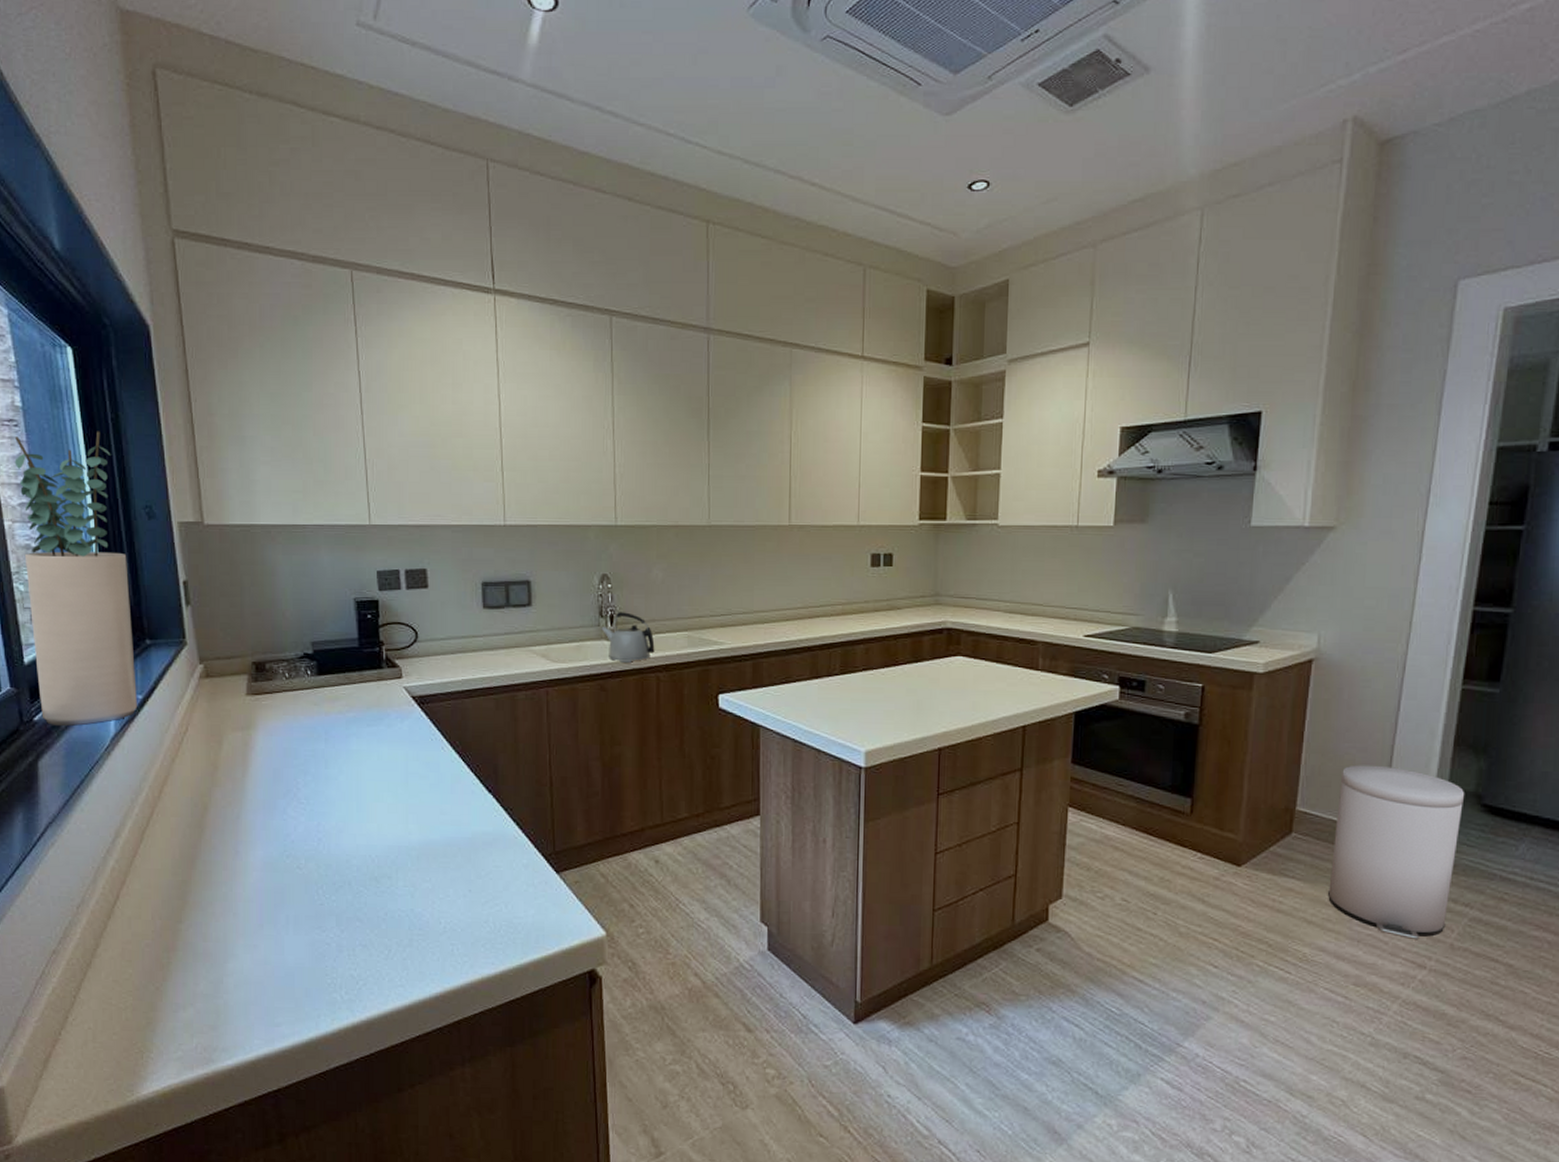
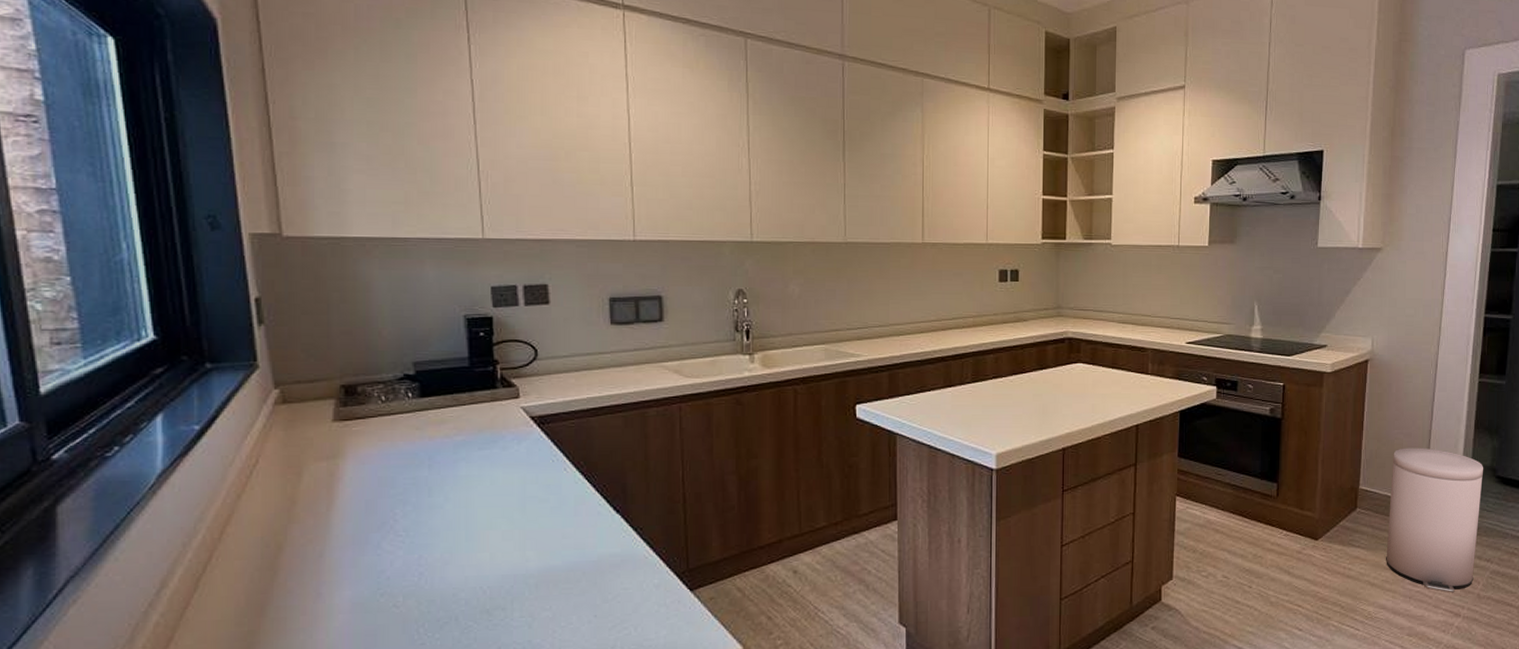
vase: present [14,431,137,726] -> none [32,131,192,464]
kettle: present [601,612,655,663] -> none [737,326,792,376]

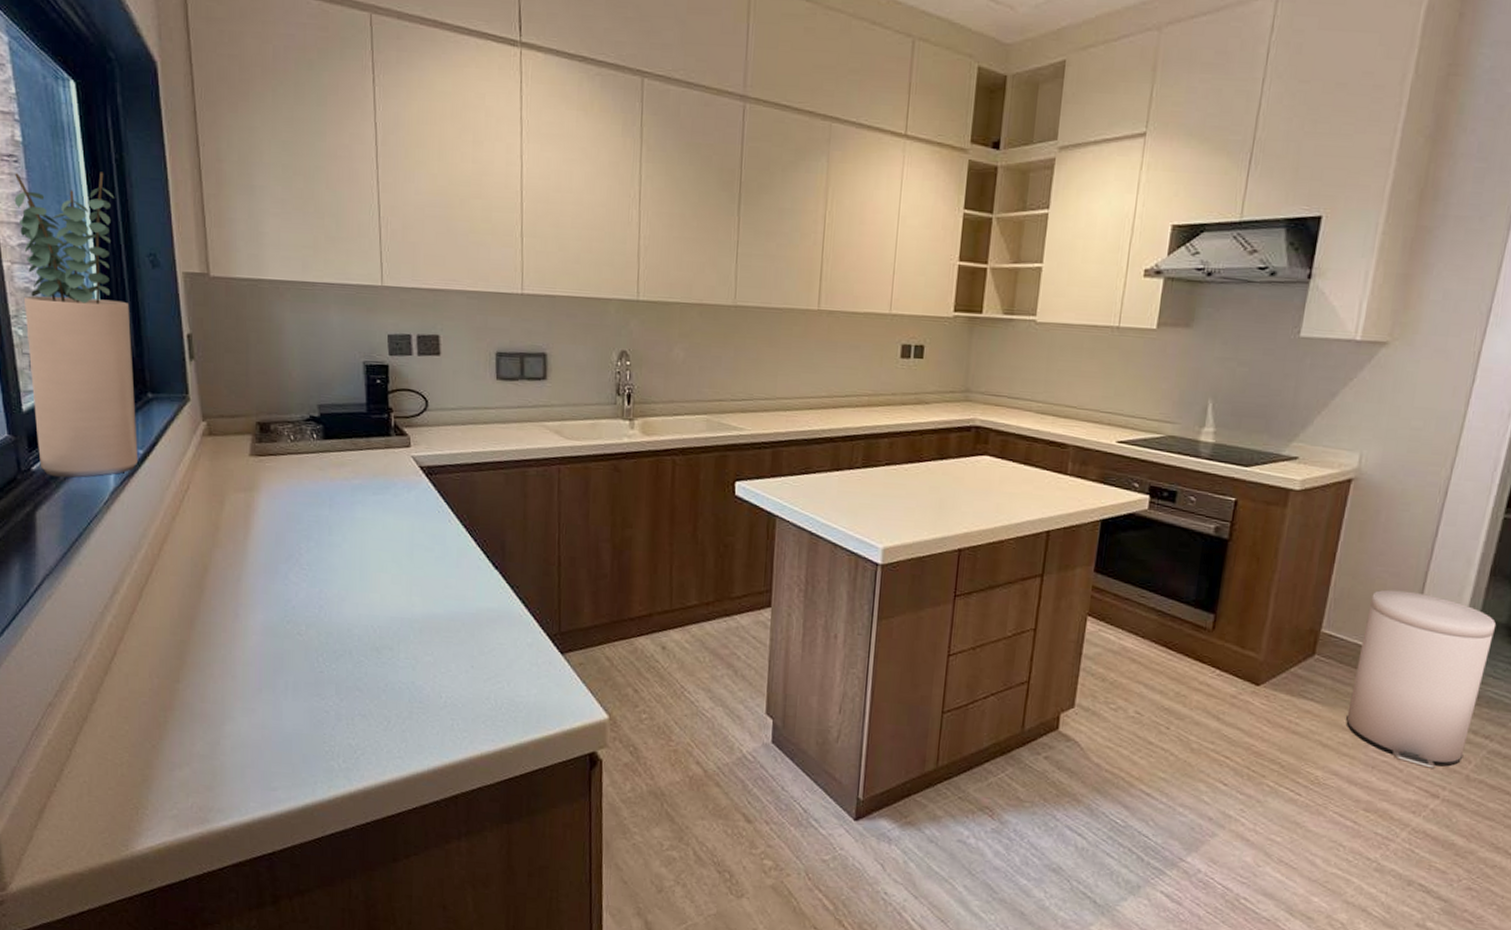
vase: none [32,131,192,464] -> present [14,172,137,478]

